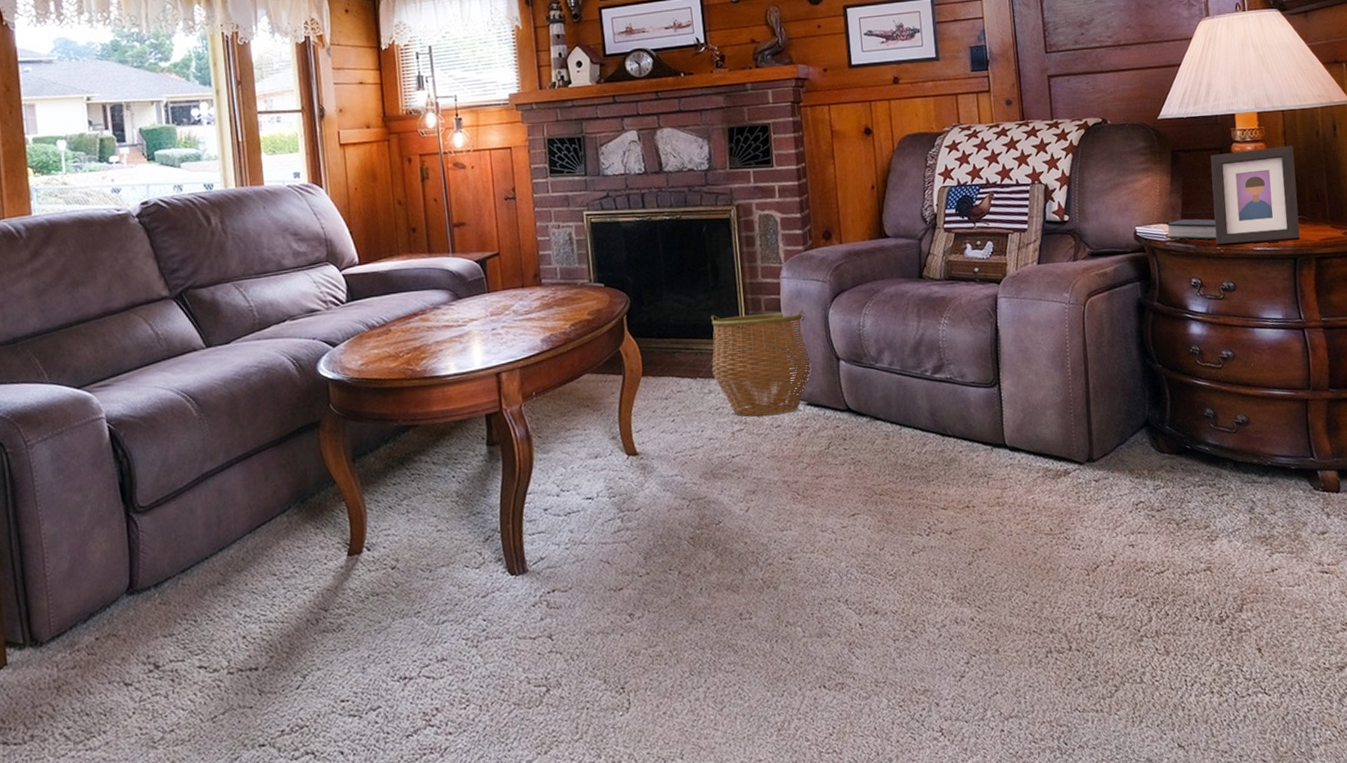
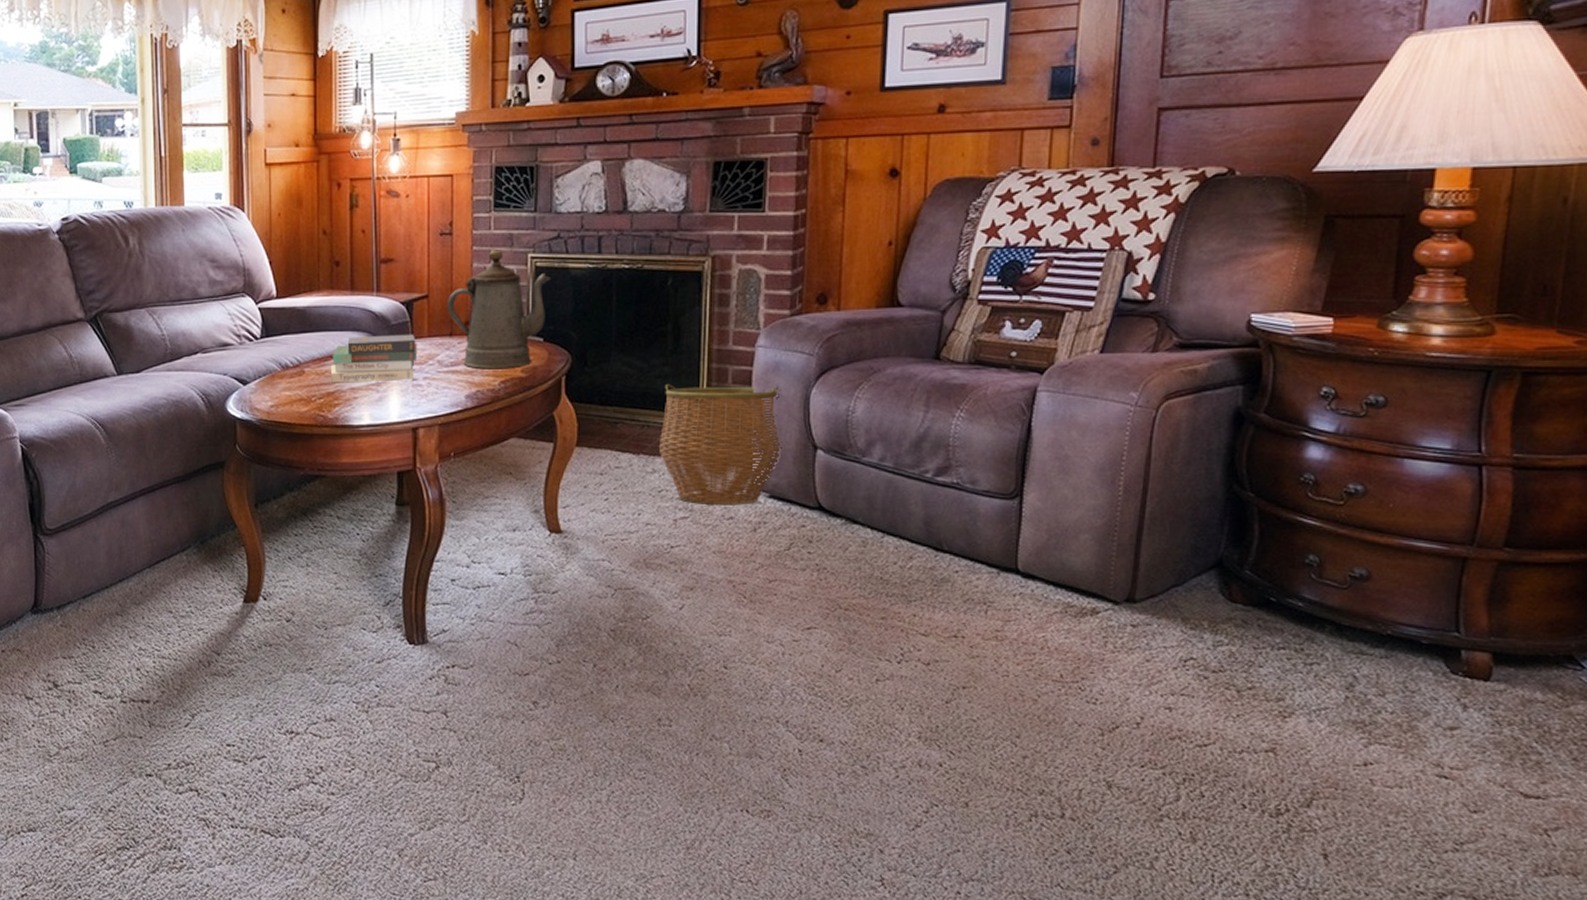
books: none [415,288,495,339] -> present [330,334,418,383]
coffee pot: none [516,210,605,315] -> present [446,250,551,370]
book: present [1165,218,1217,240] -> none [1294,307,1374,338]
picture frame: present [1210,145,1300,247] -> none [1368,216,1521,349]

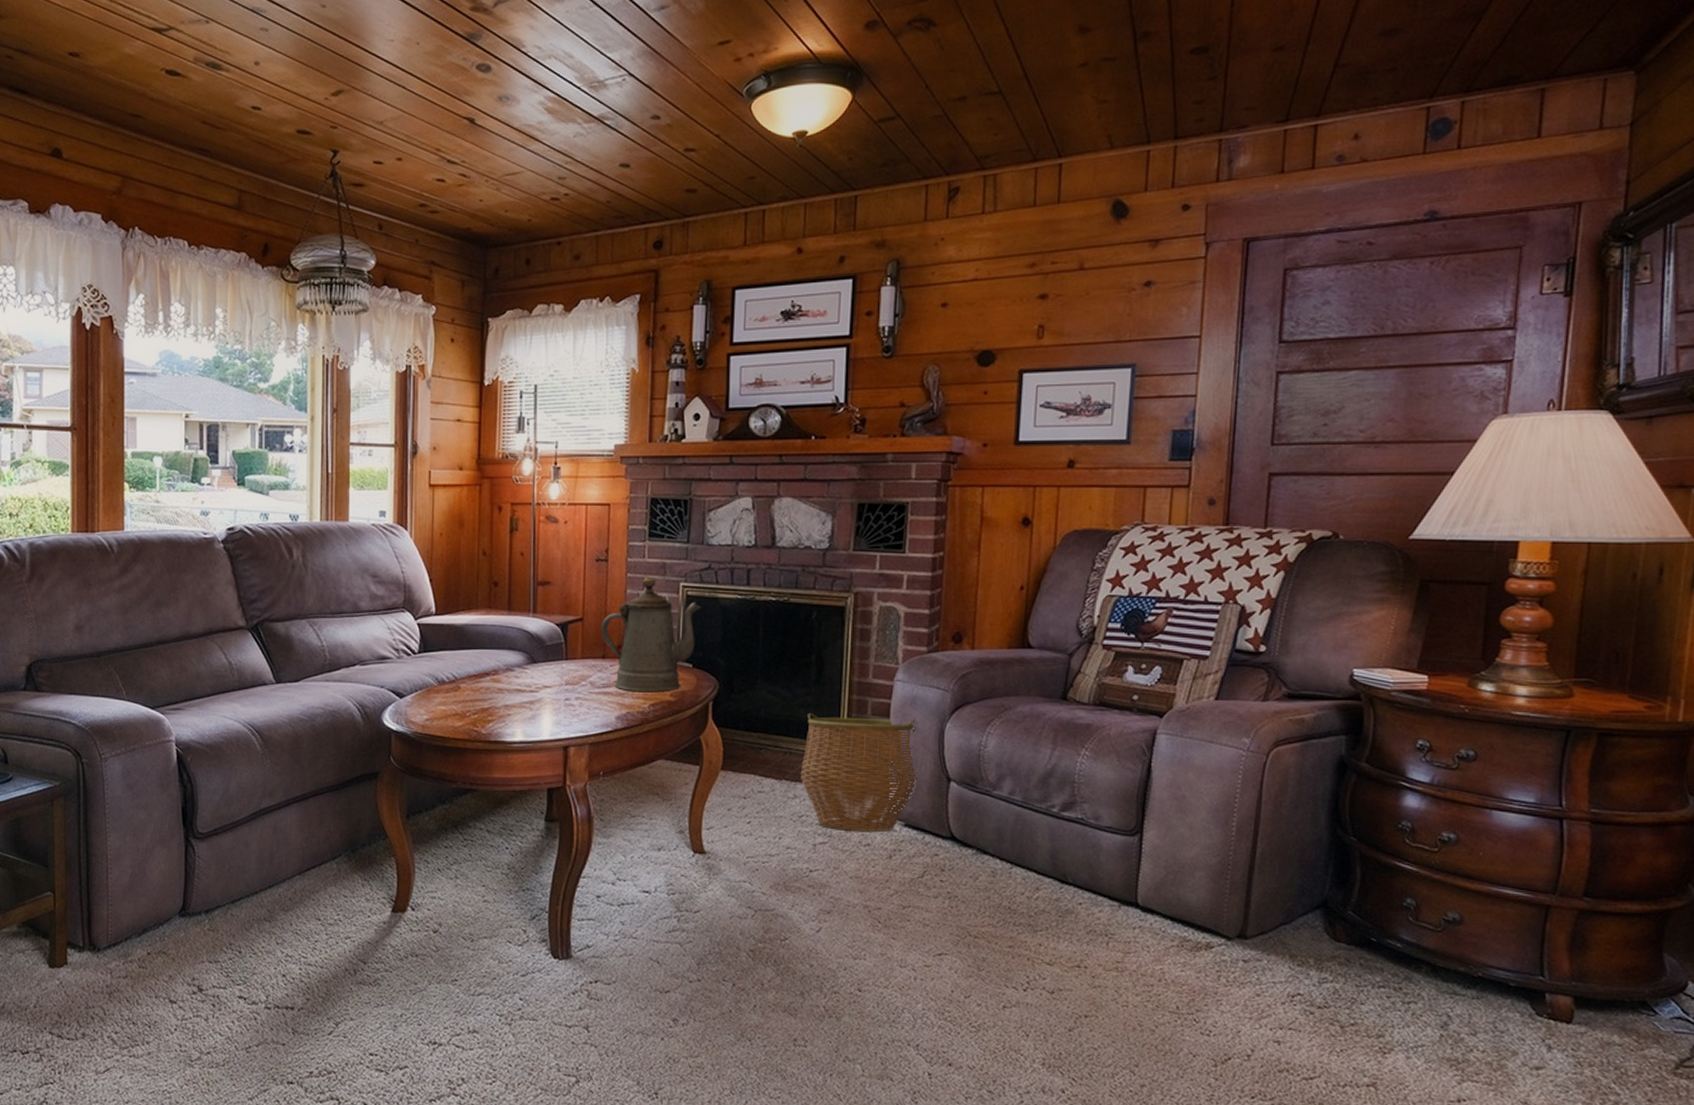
books: present [330,334,418,383] -> none [485,655,571,700]

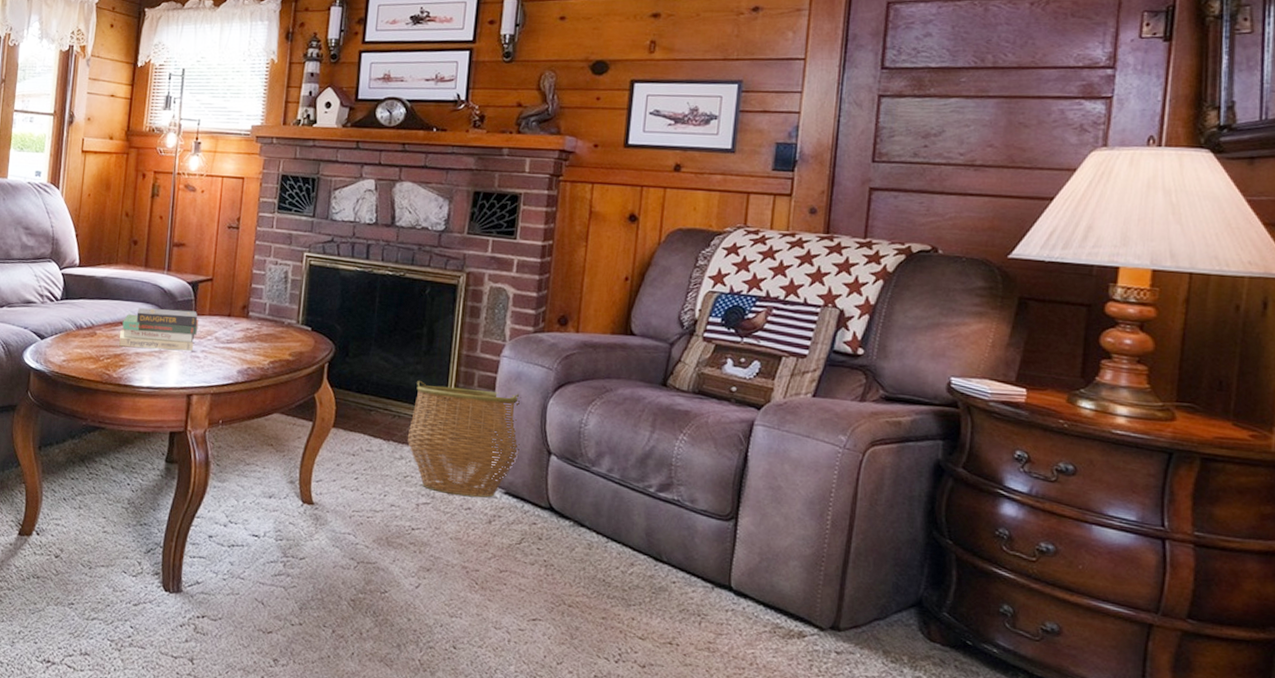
books: none [485,655,571,700] -> present [118,307,199,351]
coffee pot: present [600,577,701,693] -> none [228,246,323,351]

